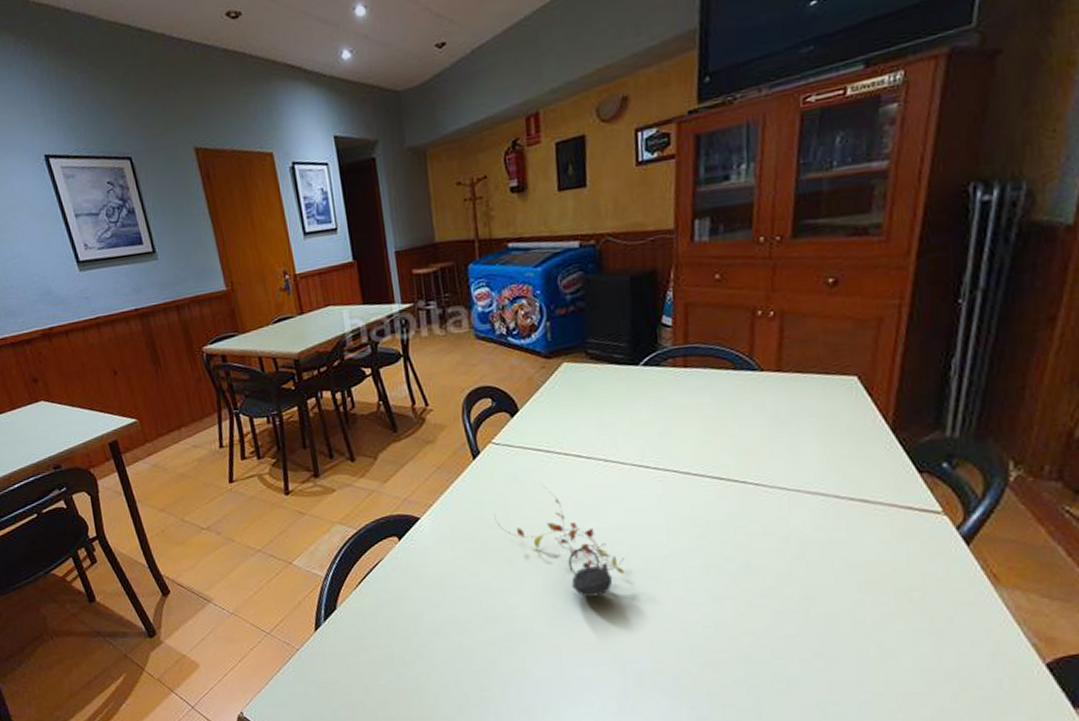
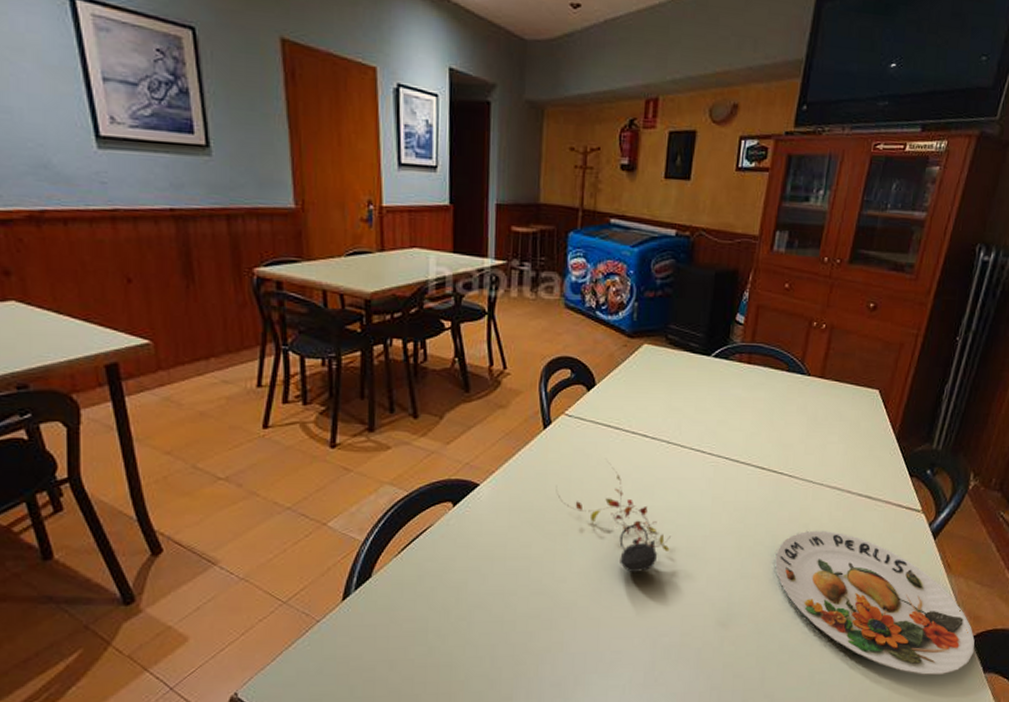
plate: none [752,543,1054,711] -> present [775,531,975,676]

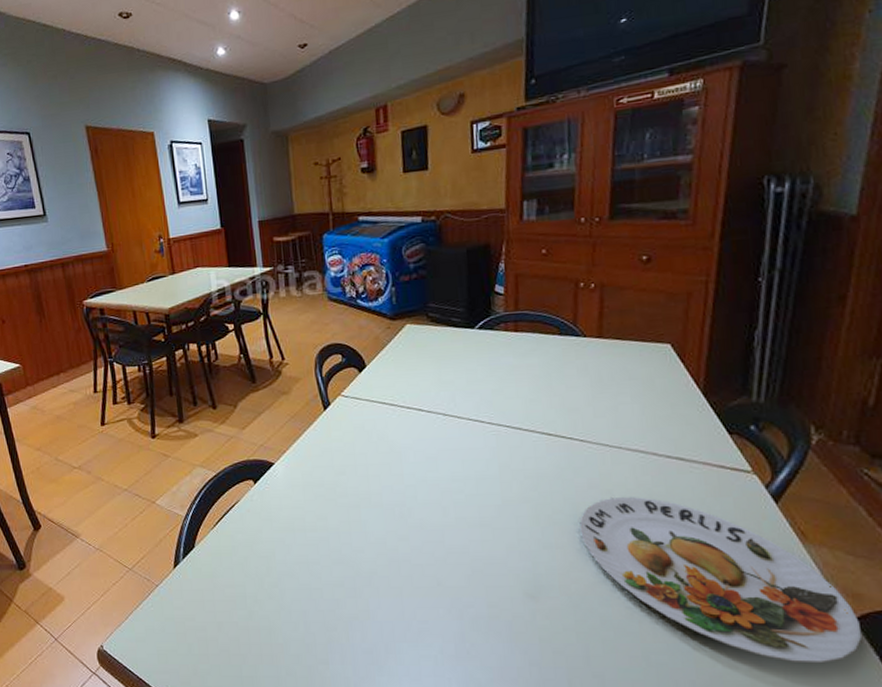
teapot: present [556,463,671,572] -> none [342,437,462,542]

